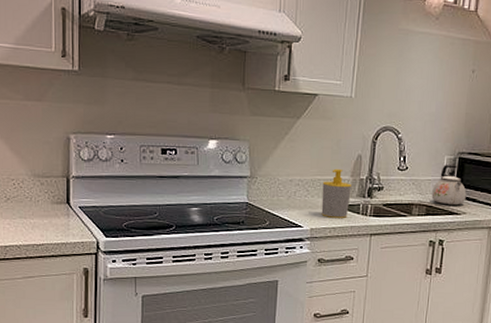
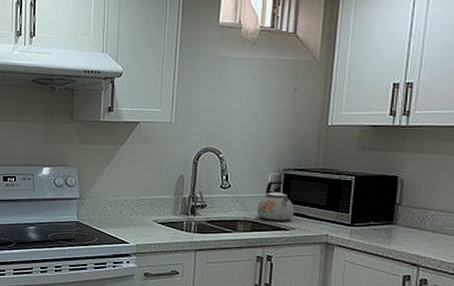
soap bottle: present [321,168,351,218] -> none [146,189,174,235]

